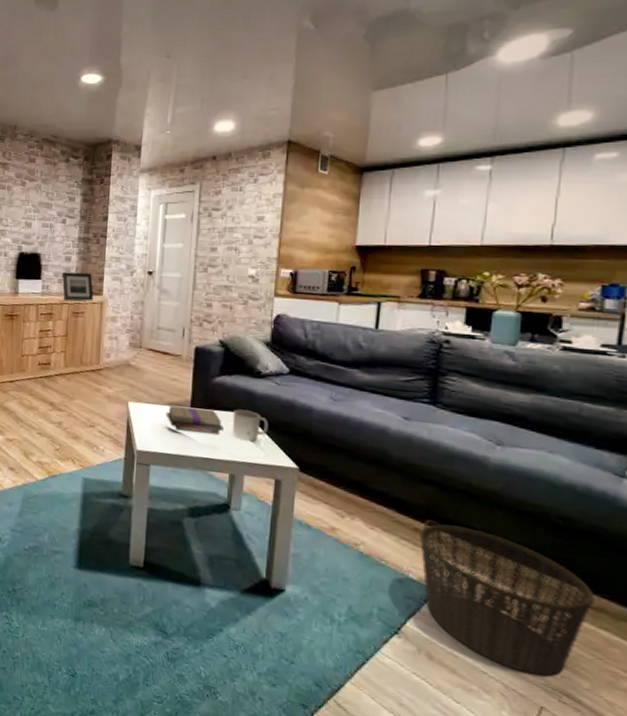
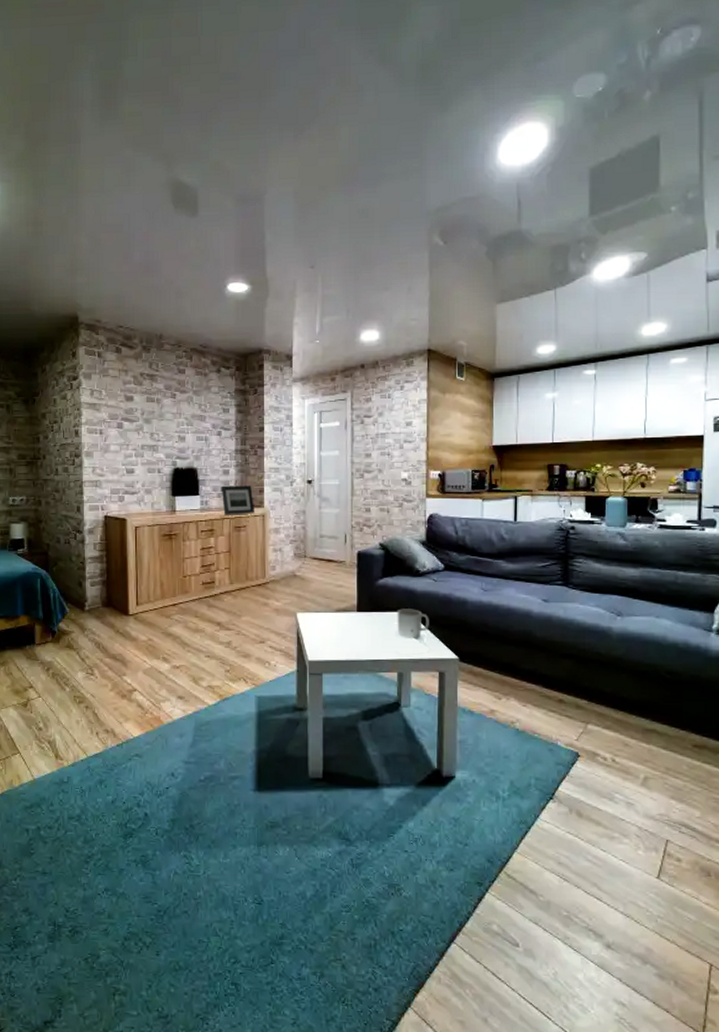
books: present [165,405,224,436] -> none [334,612,389,637]
basket: present [419,520,595,677] -> none [563,690,699,813]

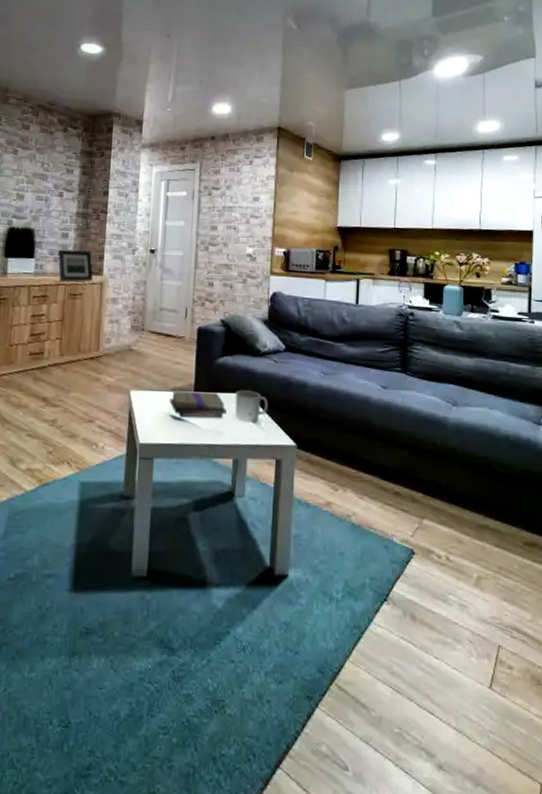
books: none [334,612,389,637] -> present [169,391,227,419]

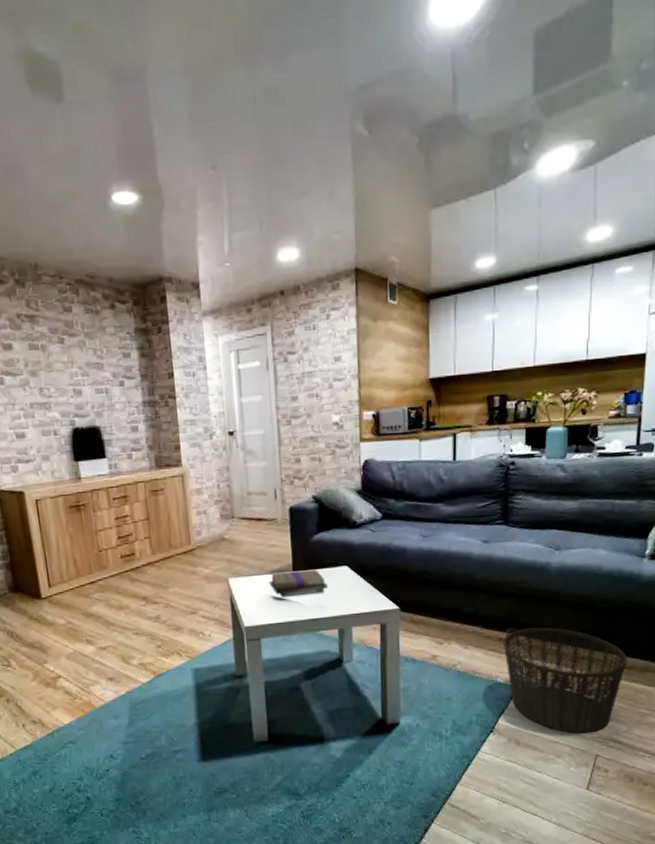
picture frame: present [58,249,94,282] -> none [130,442,173,479]
mug: present [234,390,268,424] -> none [334,562,369,594]
basket: none [399,483,529,616] -> present [503,627,628,733]

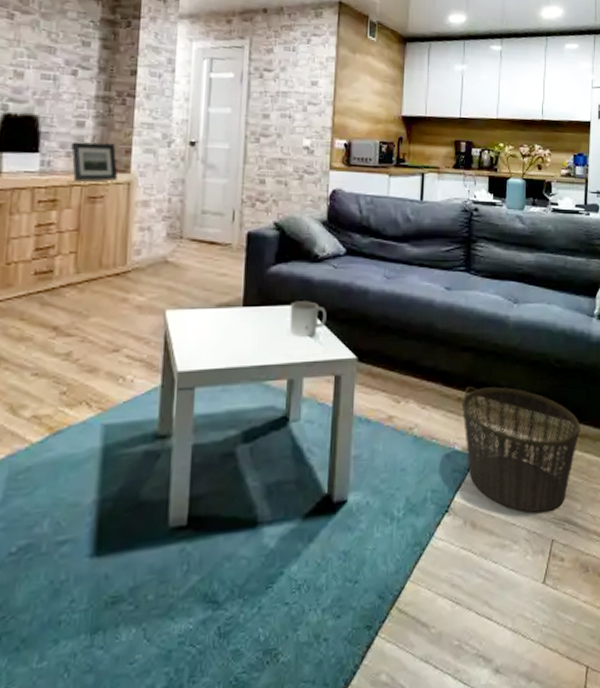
picture frame: none [130,442,173,479] -> present [71,141,118,182]
books: present [269,569,327,598] -> none [213,306,280,337]
mug: none [334,562,369,594] -> present [289,301,327,338]

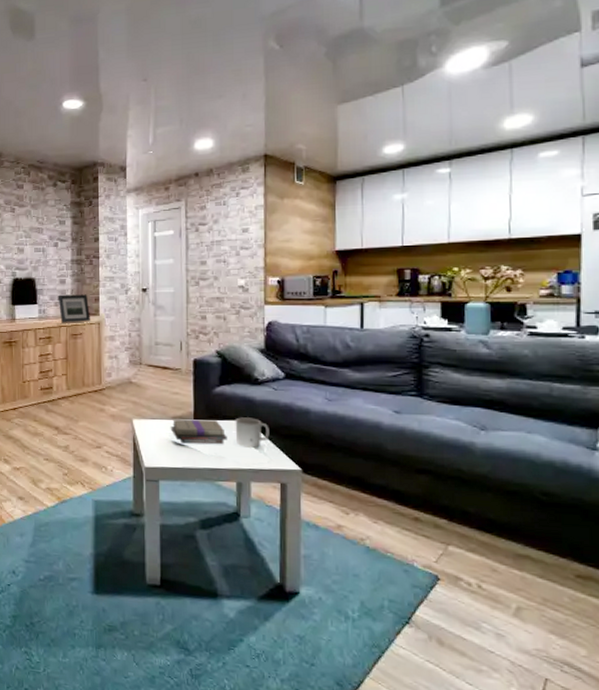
books: none [213,306,280,337] -> present [170,419,227,445]
basket: present [461,387,581,513] -> none [419,508,583,649]

